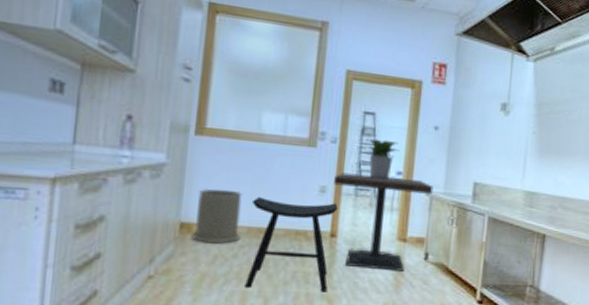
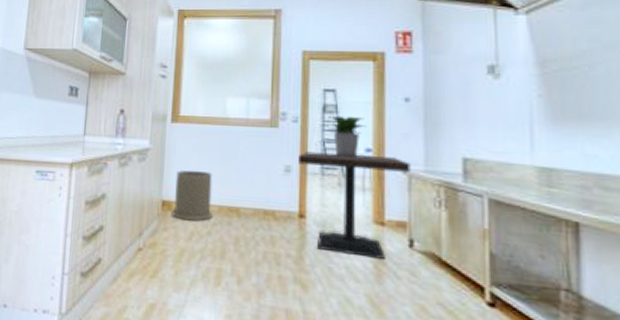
stool: present [245,196,338,292] -> none [219,176,304,276]

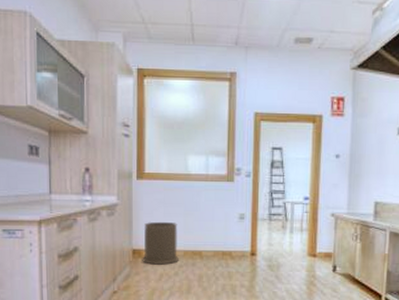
dining table: present [298,151,411,259] -> none [251,201,338,282]
potted plant: present [319,115,366,157] -> none [268,170,305,204]

